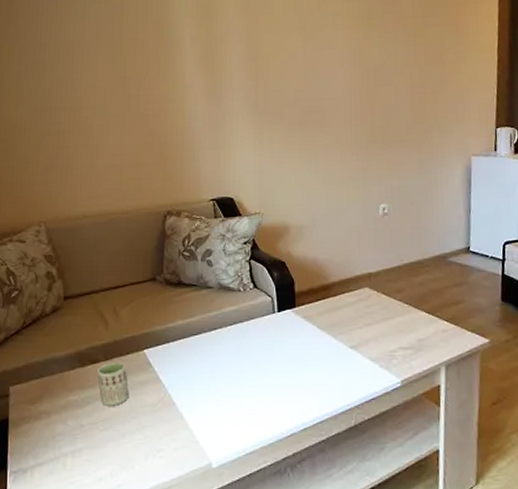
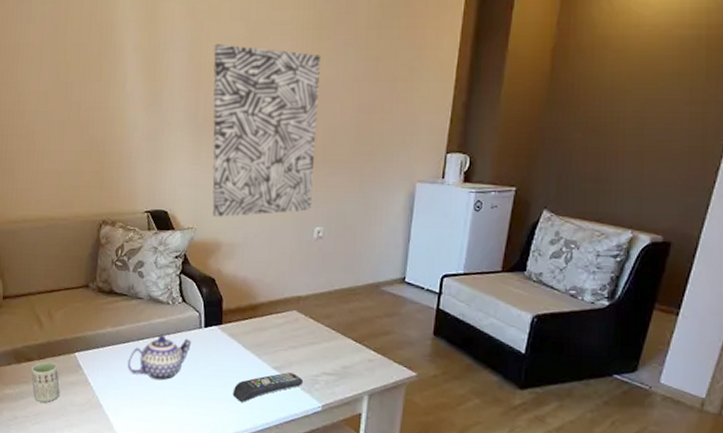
teapot: none [201,324,266,371] -> present [128,335,192,381]
wall art: none [270,35,376,200] -> present [212,44,322,217]
remote control: none [311,351,381,385] -> present [232,372,304,402]

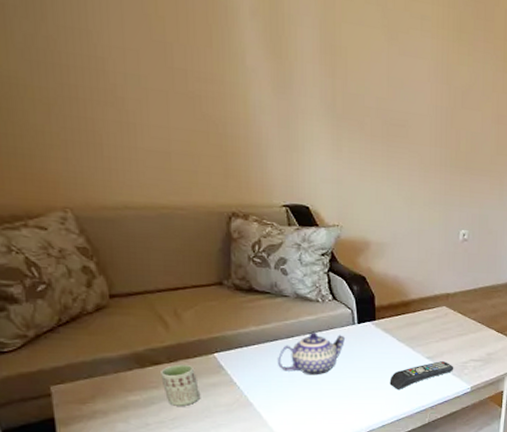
wall art: present [212,44,322,217] -> none [349,27,462,216]

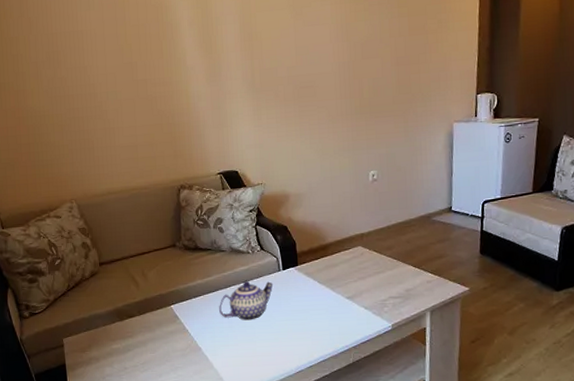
cup: present [161,364,201,406] -> none [134,315,162,352]
remote control: present [389,361,454,389] -> none [314,300,374,330]

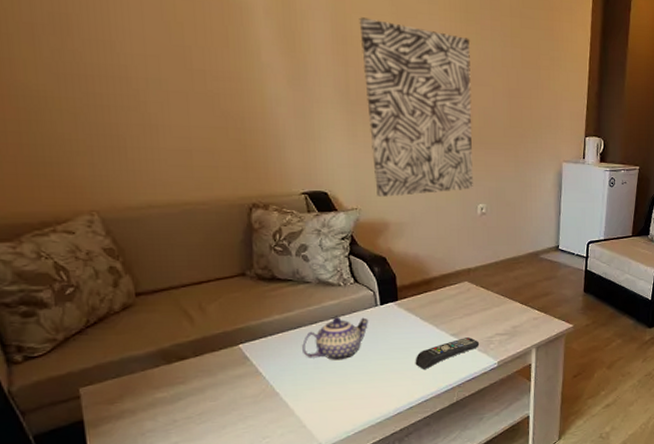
wall art: none [262,14,365,171] -> present [359,17,474,197]
remote control: none [314,300,374,330] -> present [415,337,480,369]

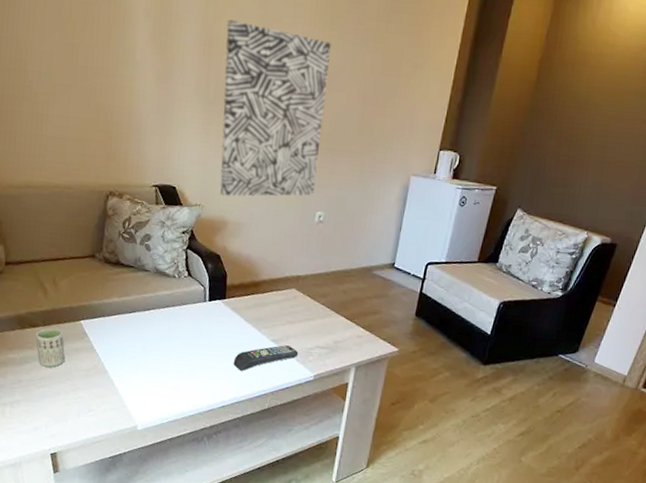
cup: none [187,357,227,401] -> present [36,328,66,368]
teapot: present [302,317,369,361] -> none [133,307,197,350]

